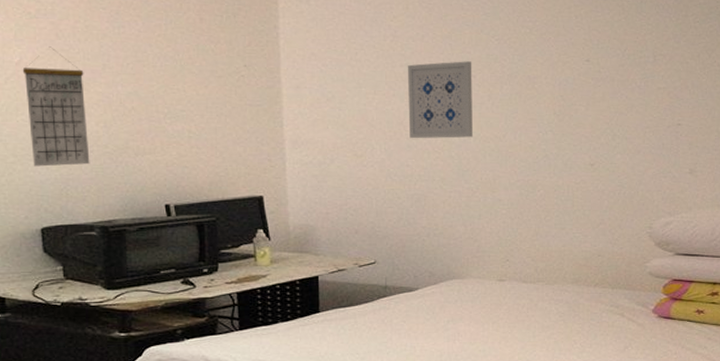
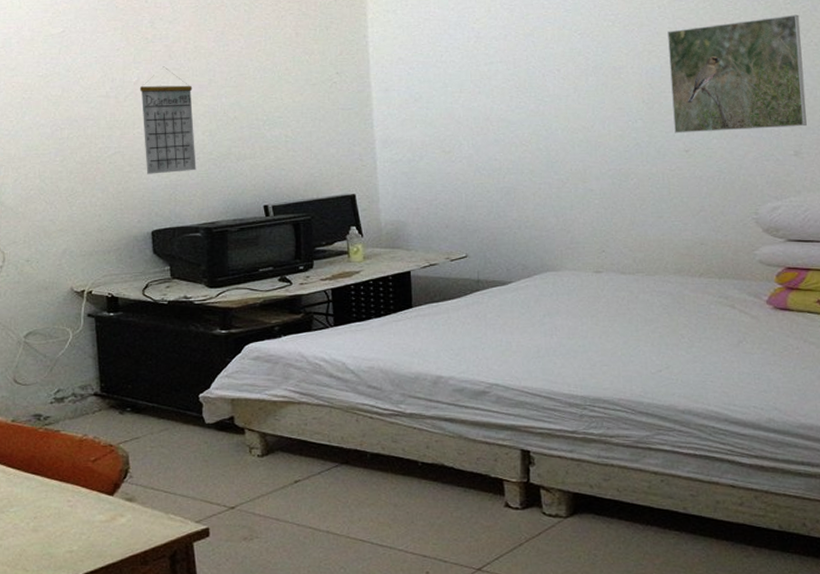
wall art: present [407,61,472,139] -> none [491,56,560,134]
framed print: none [582,33,706,147] -> present [667,14,807,134]

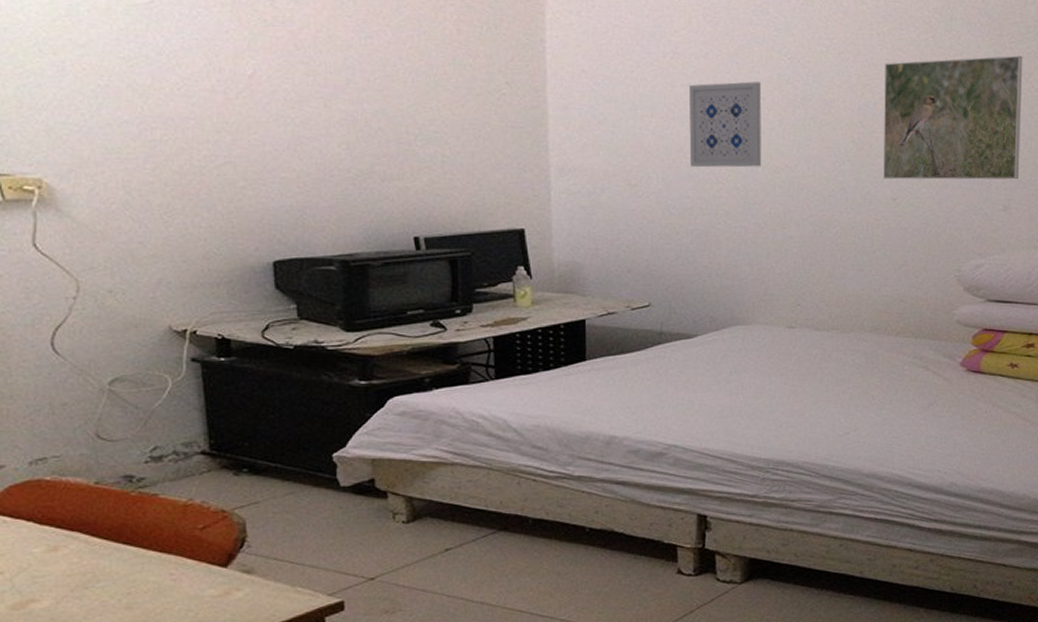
calendar: present [139,66,196,174] -> none [256,58,330,192]
wall art: none [491,56,560,134] -> present [688,81,762,168]

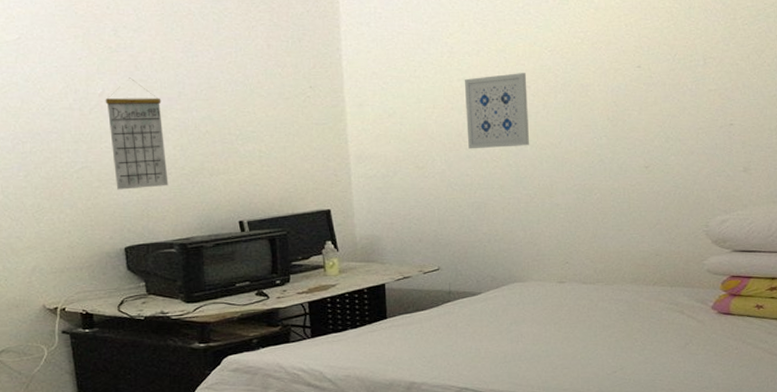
calendar: none [256,58,330,192] -> present [105,77,169,190]
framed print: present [883,55,1023,180] -> none [633,35,757,150]

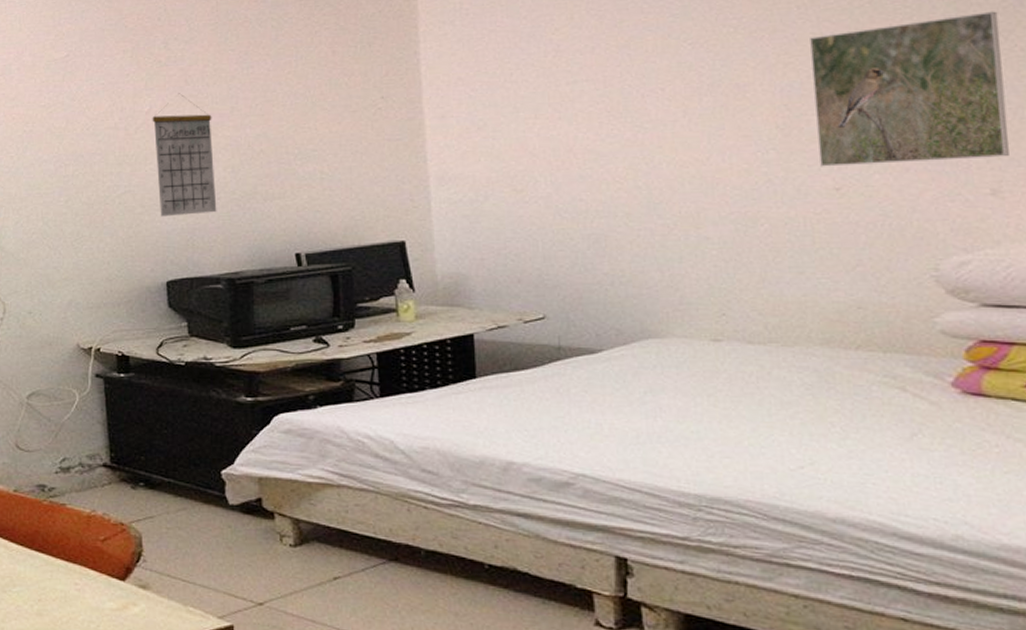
wall art: present [464,73,529,149] -> none [574,72,665,168]
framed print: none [633,35,757,150] -> present [810,11,1009,167]

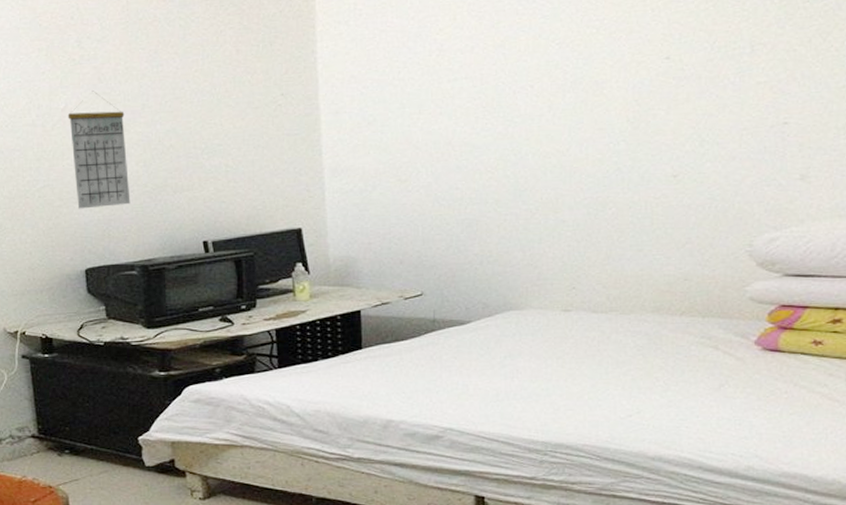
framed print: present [810,11,1009,167] -> none [661,14,820,157]

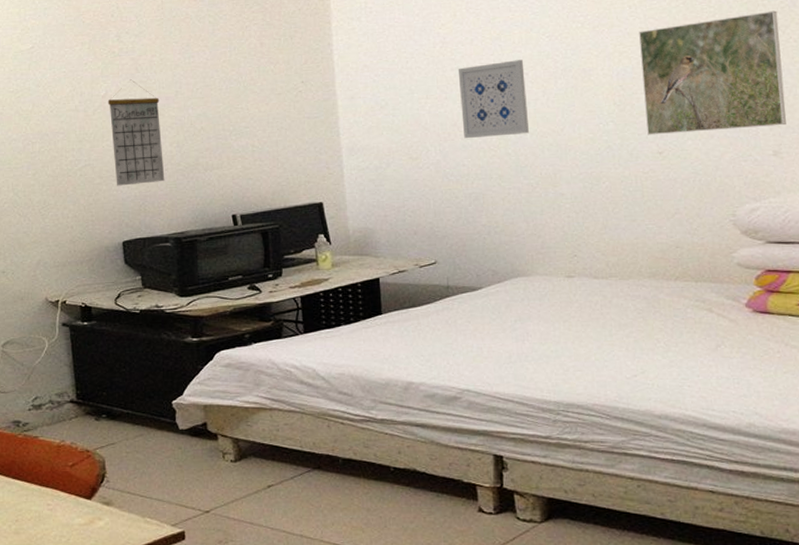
wall art: none [455,70,531,159] -> present [457,60,529,139]
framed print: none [661,14,820,157] -> present [639,10,786,135]

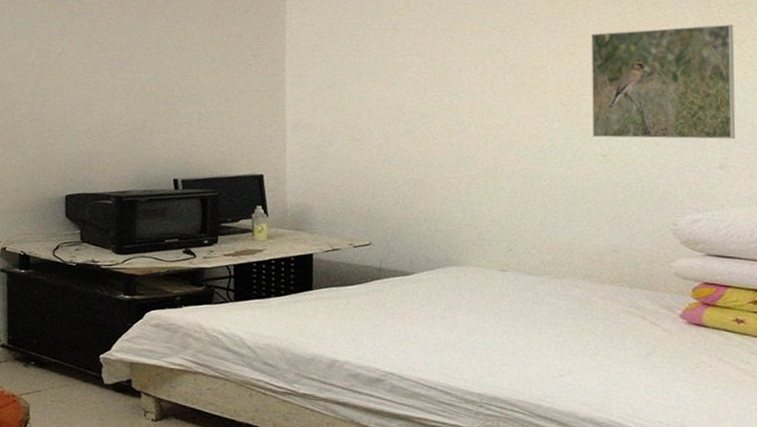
calendar: present [107,79,165,186] -> none [63,39,113,142]
wall art: present [457,60,529,139] -> none [407,52,474,126]

